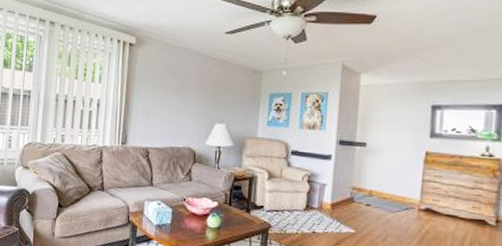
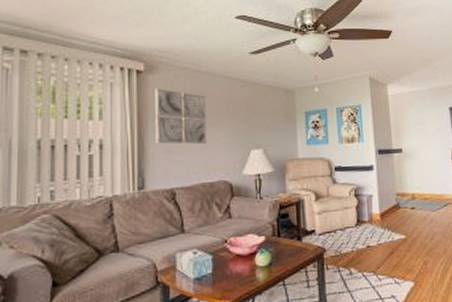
wall art: none [138,60,182,112] -> present [155,88,207,144]

